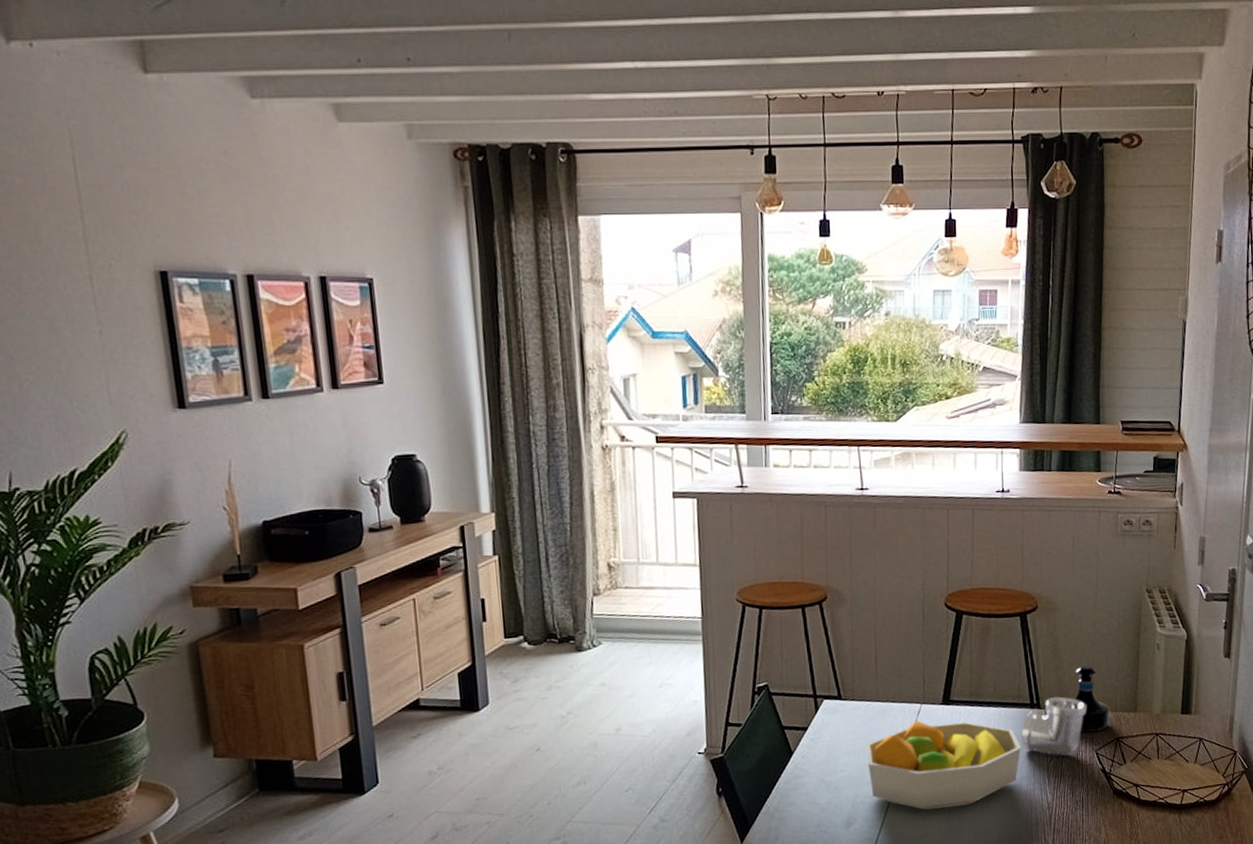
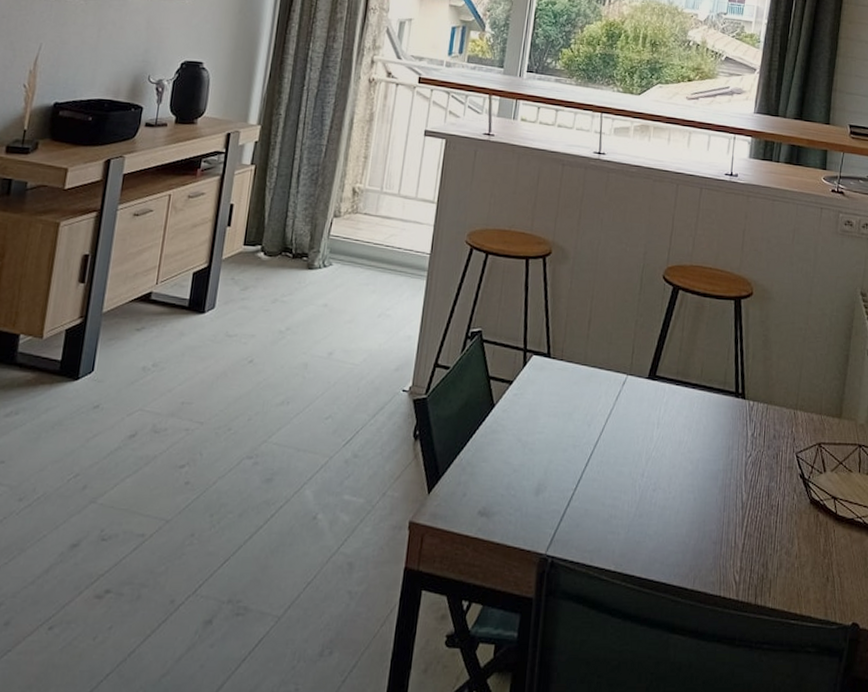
fruit bowl: present [866,721,1021,811] -> none [566,392,721,491]
pipe fitting: present [1021,696,1086,756] -> none [721,389,791,453]
tequila bottle: present [1073,665,1110,733] -> none [779,360,815,433]

